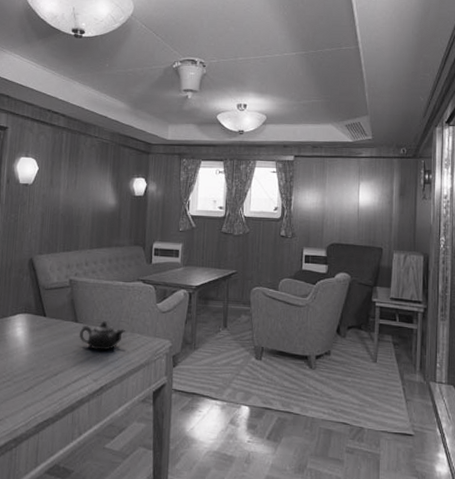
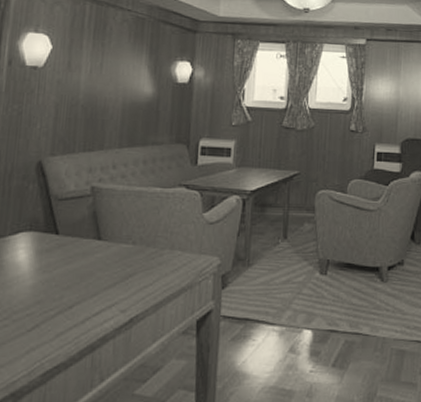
teapot: present [78,321,125,351] -> none [102,237,163,273]

